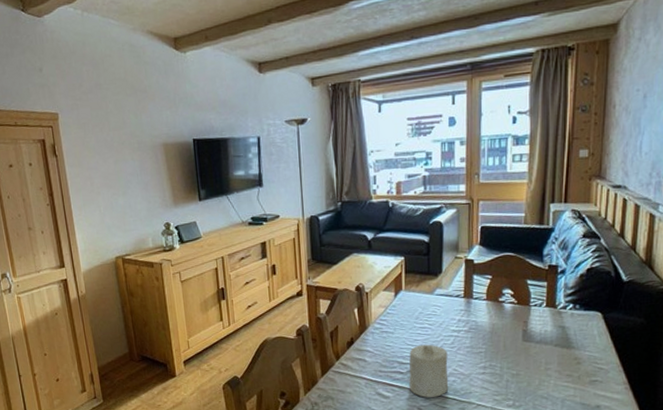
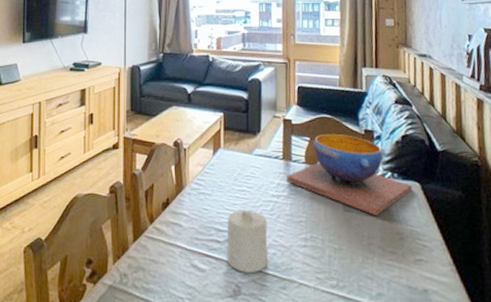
decorative bowl: none [466,270,594,345] -> present [286,133,413,216]

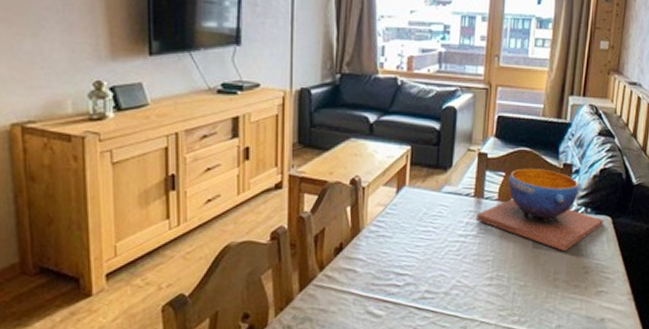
candle: present [226,209,269,273] -> none [406,251,452,315]

